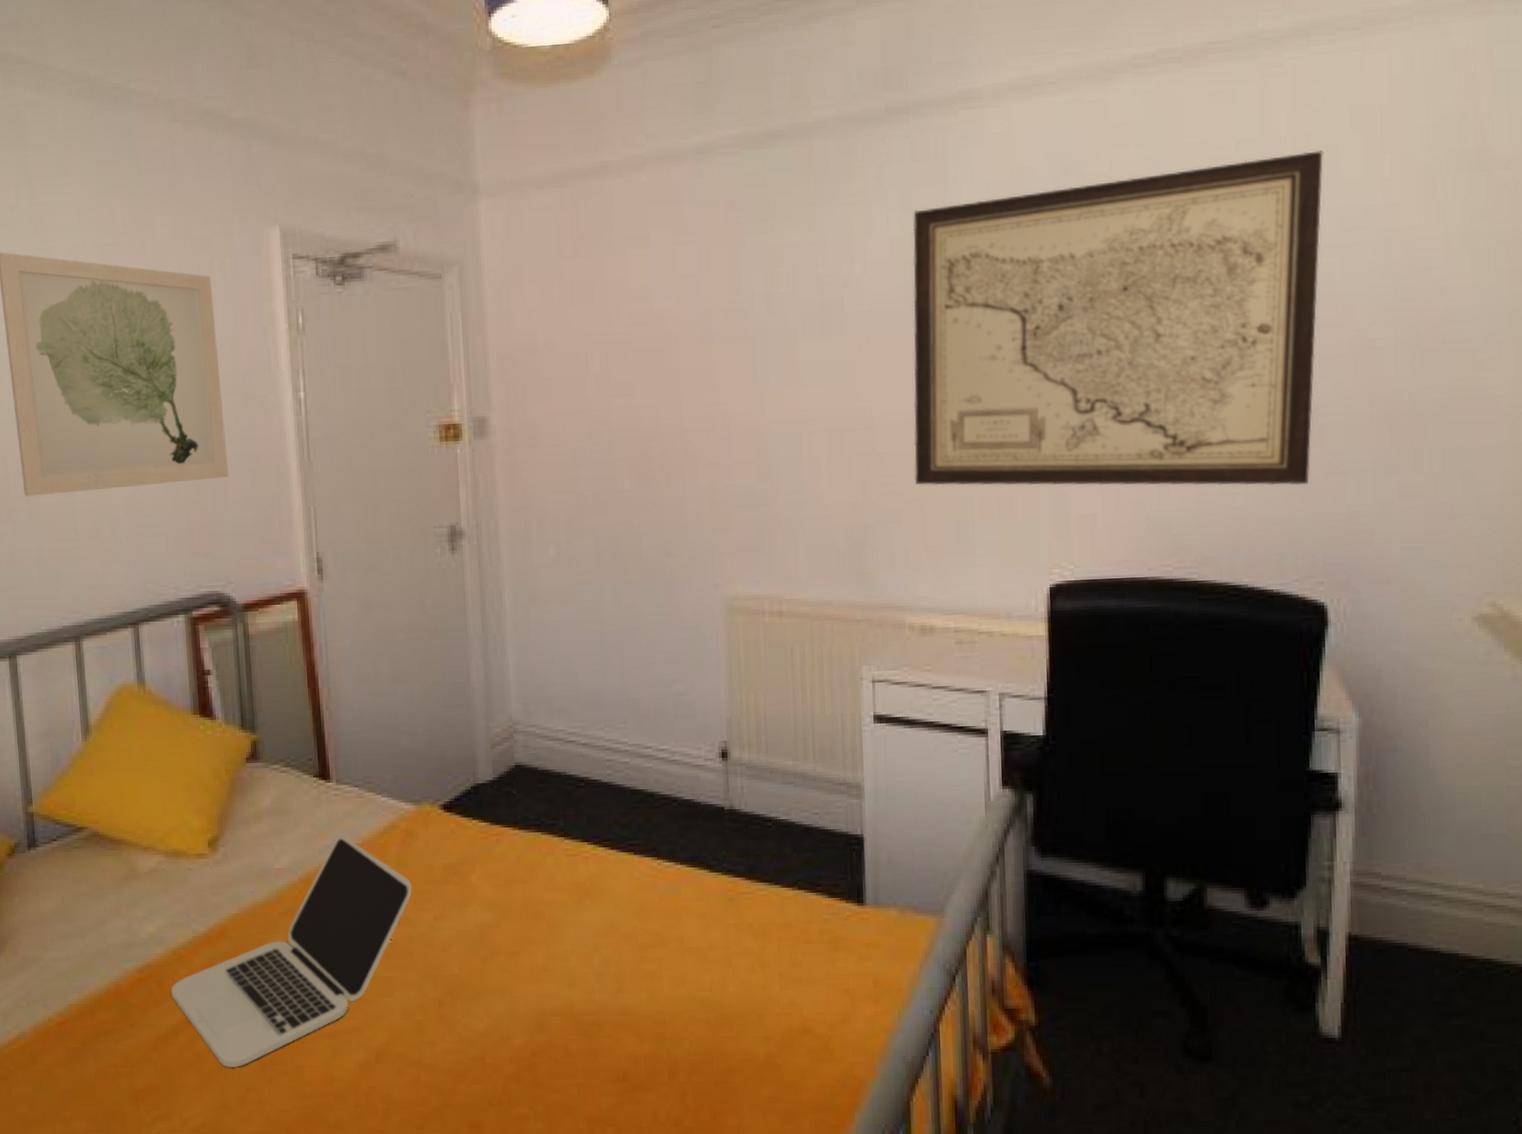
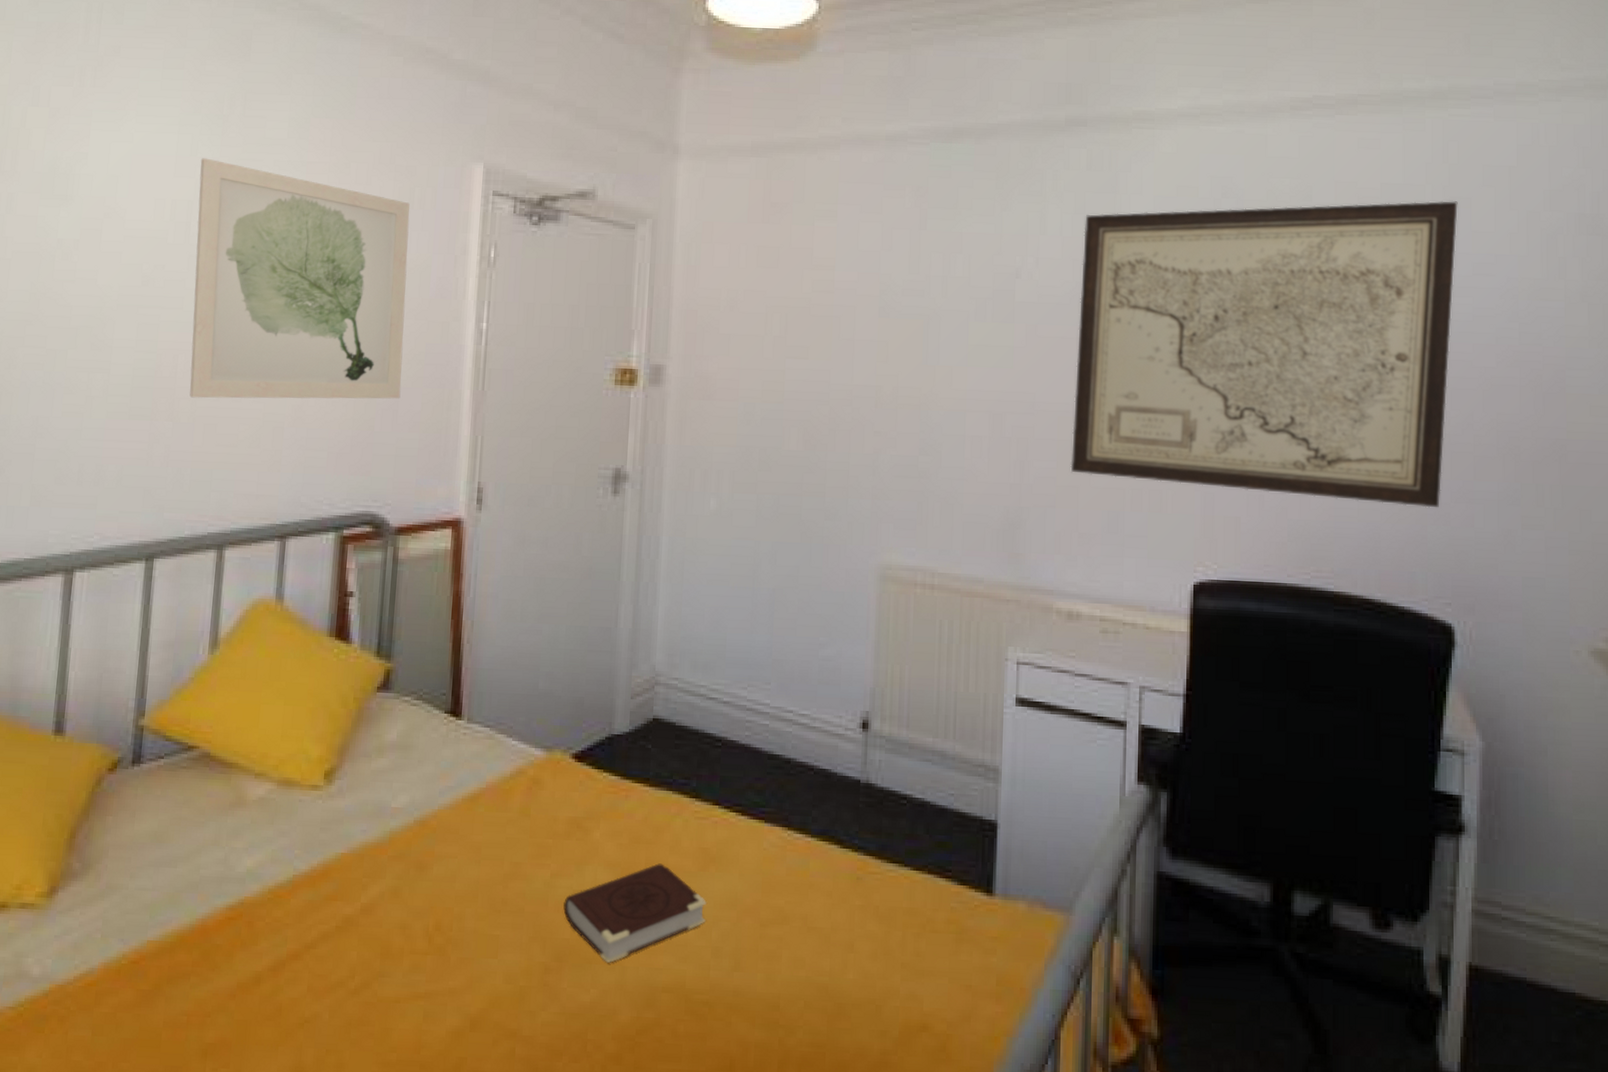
laptop: present [171,837,412,1068] -> none [260,779,532,1026]
book: none [449,900,586,994] -> present [563,863,706,963]

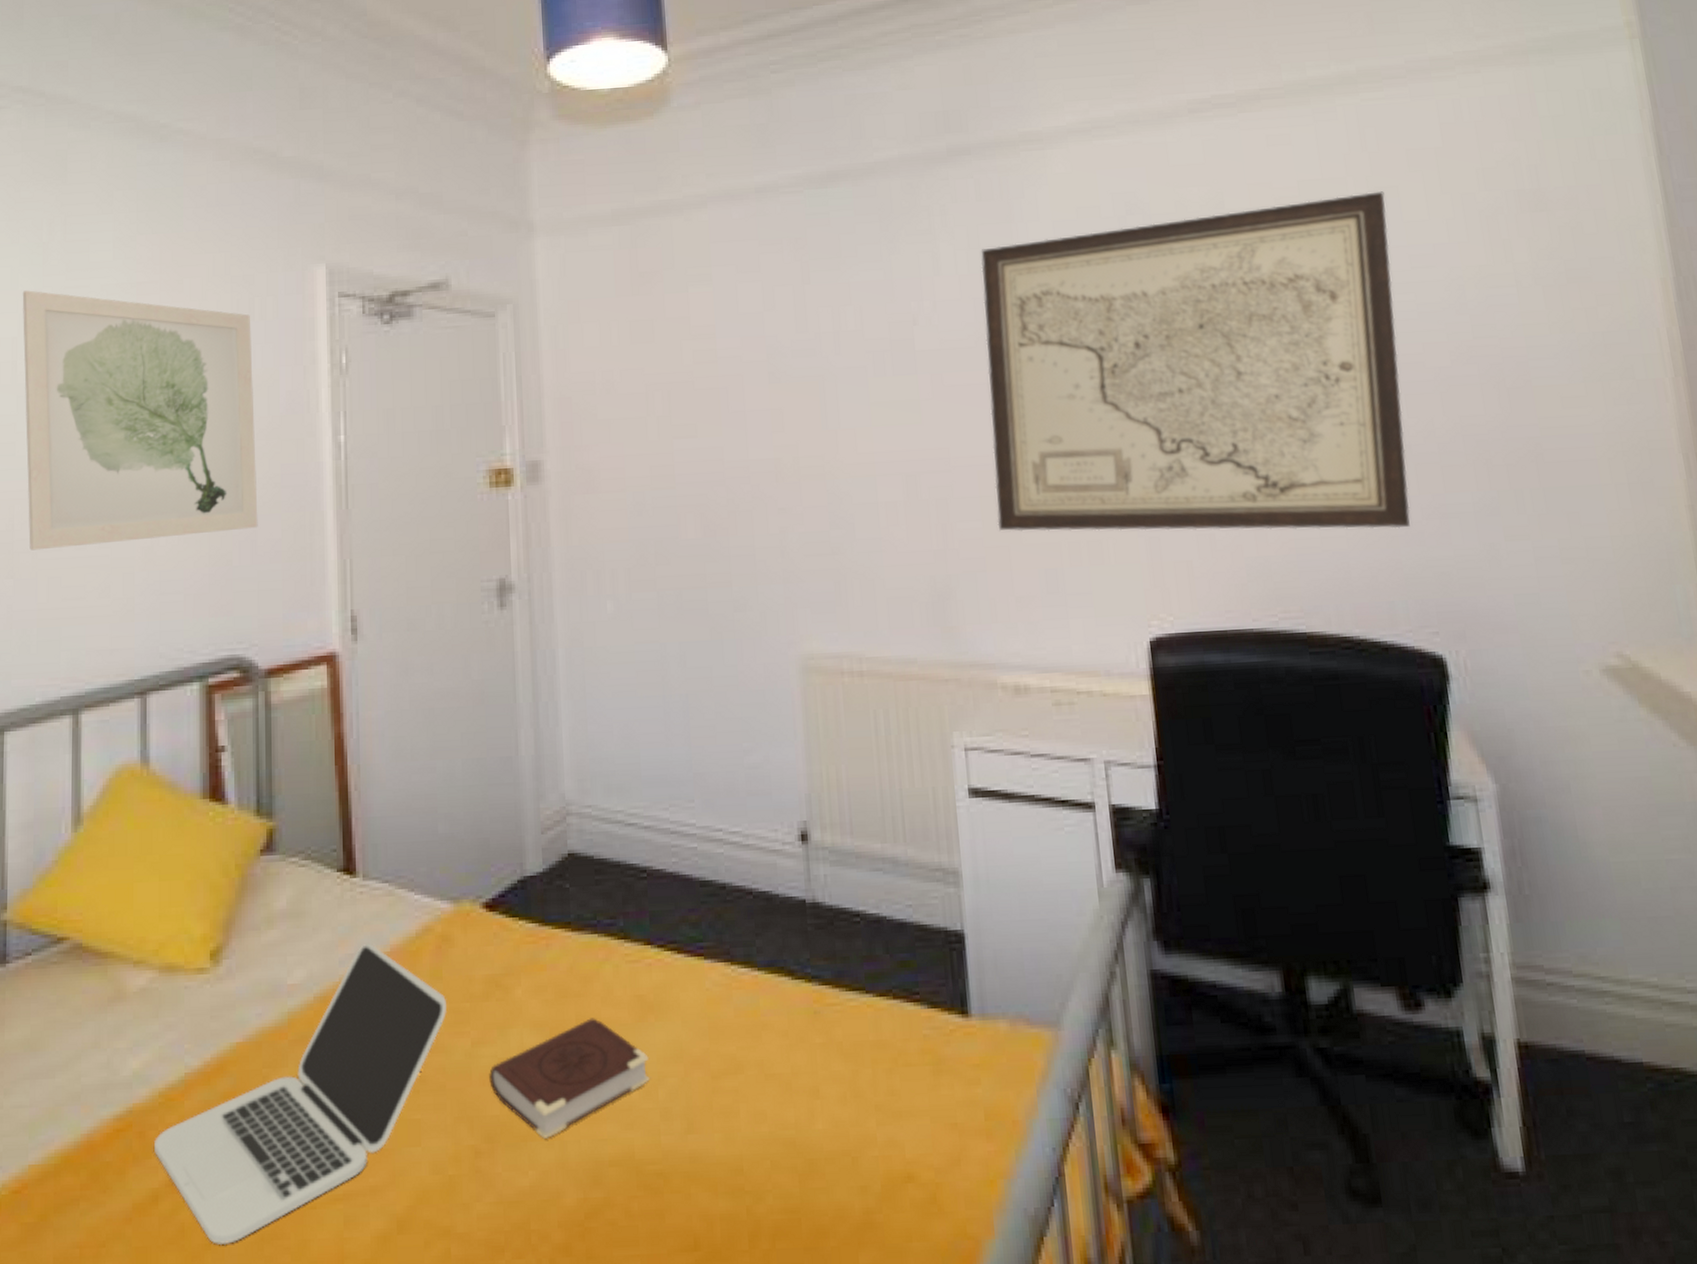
laptop: none [260,779,532,1026] -> present [154,944,446,1246]

